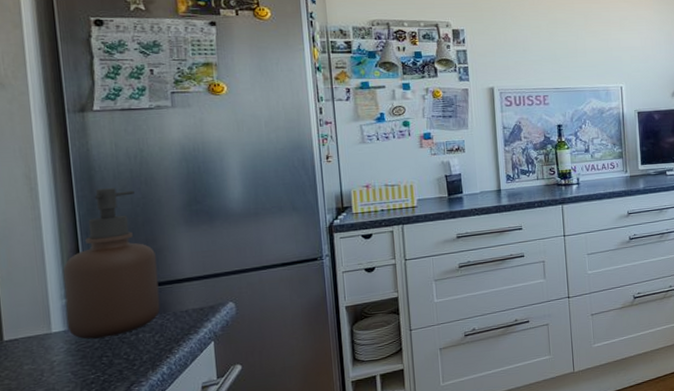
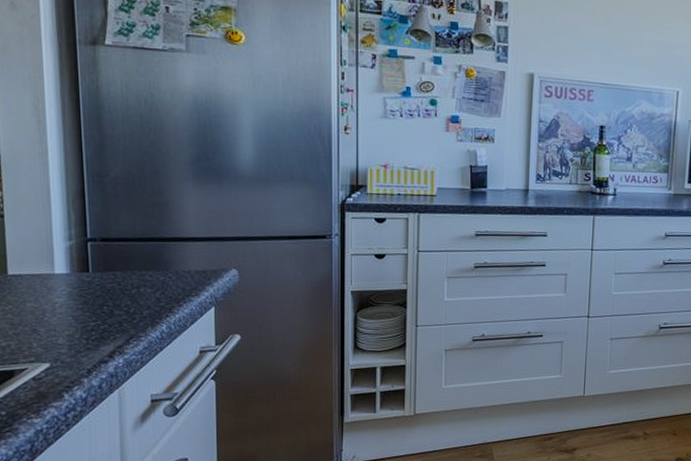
soap dispenser: present [63,188,161,339] -> none [68,131,163,287]

